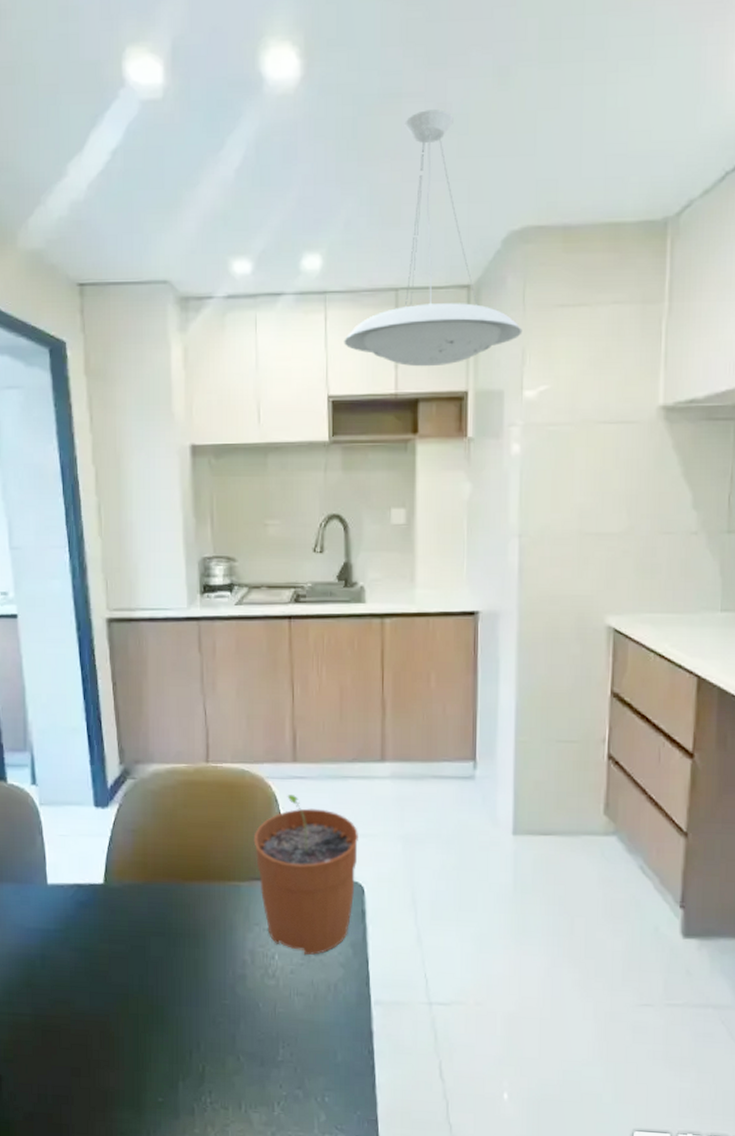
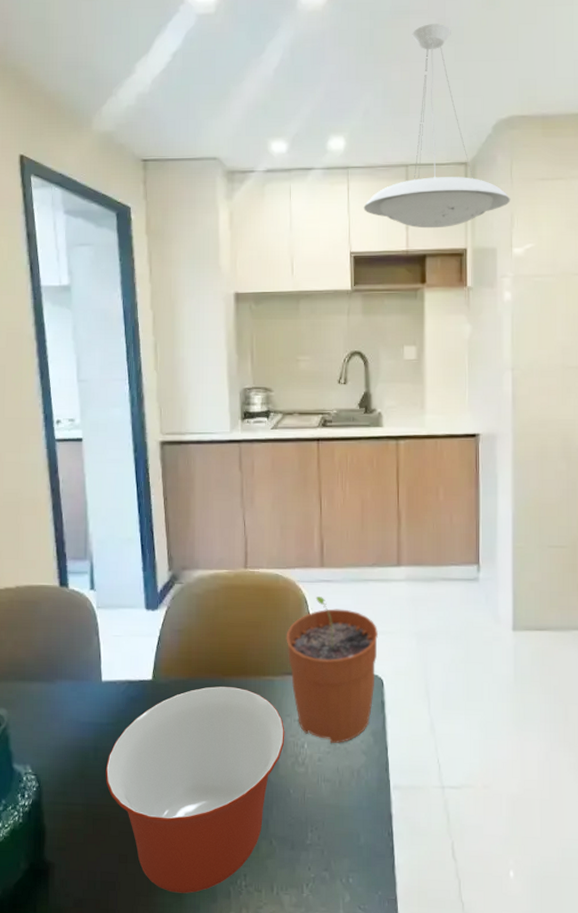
mixing bowl: none [54,892,253,1109] -> present [105,686,285,893]

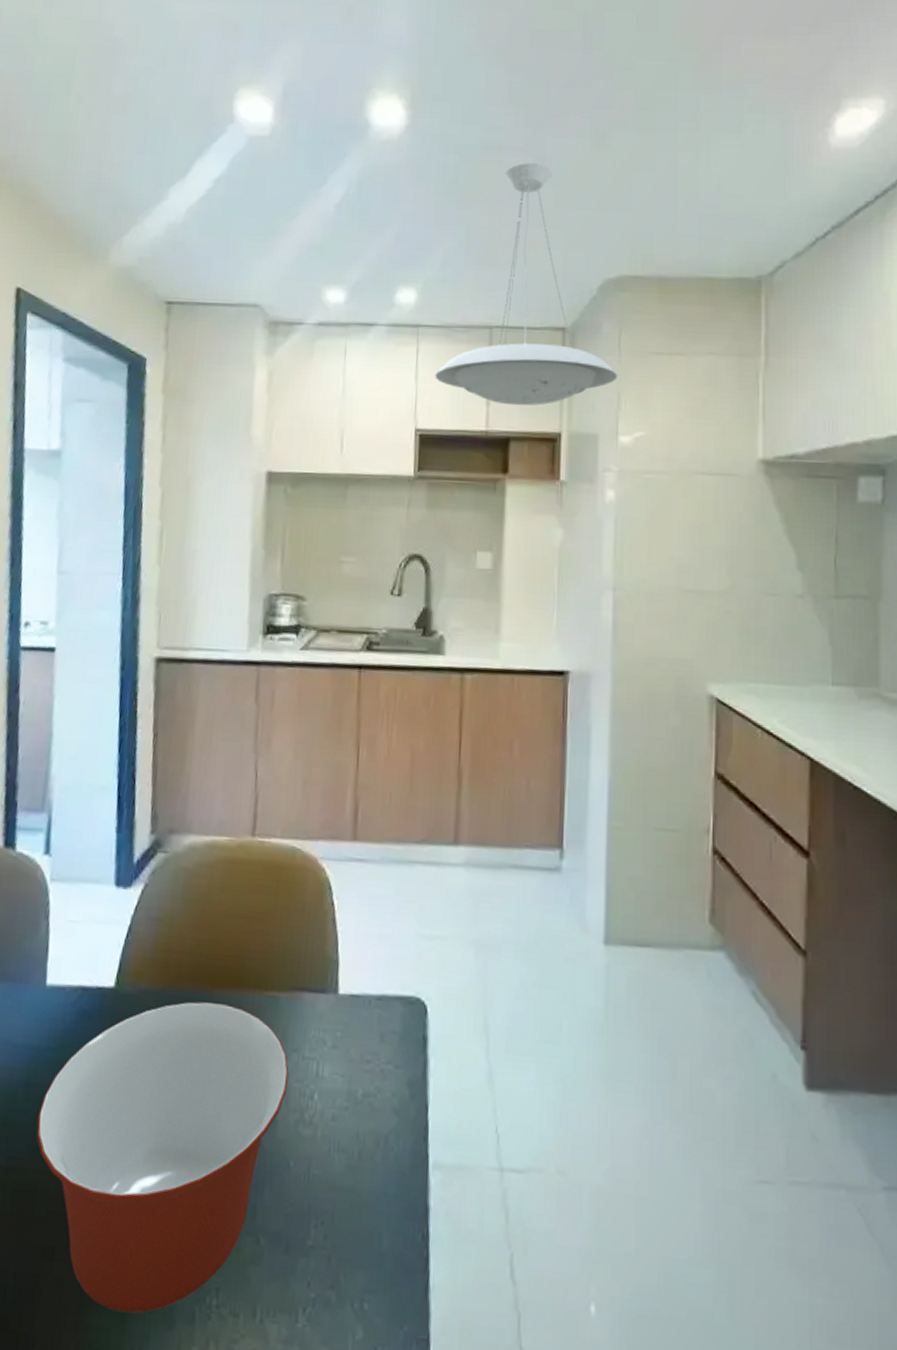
plant pot: present [286,597,378,744] -> none [299,881,424,1096]

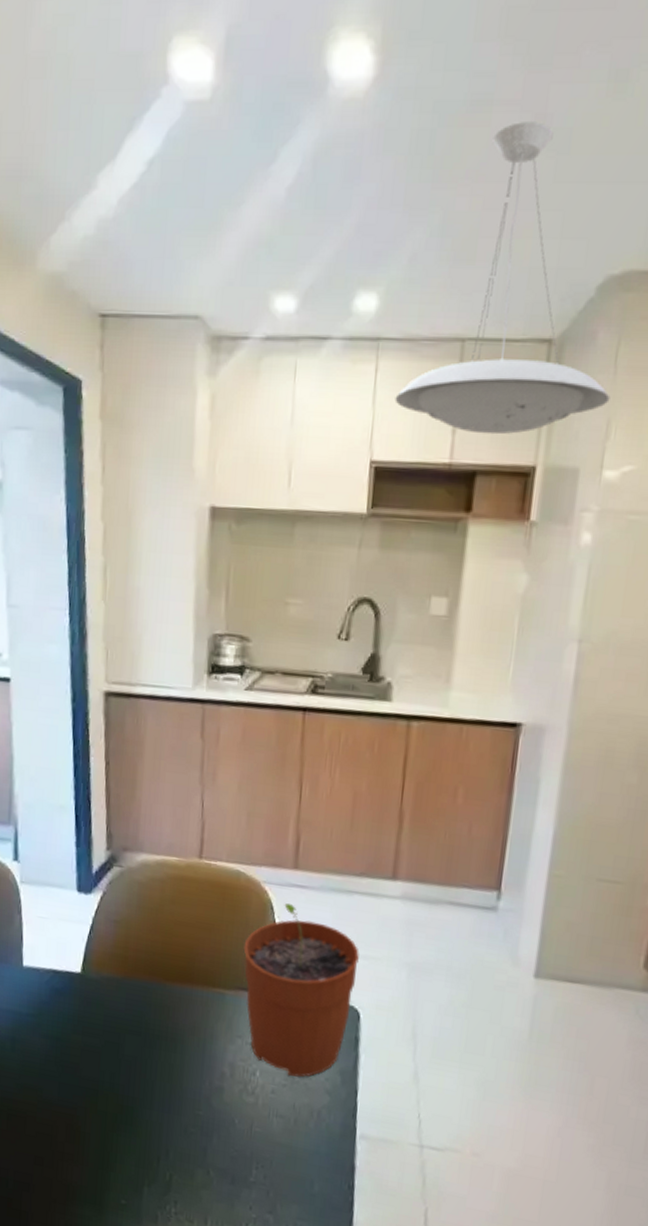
mixing bowl: present [36,1001,289,1313] -> none [23,990,234,1210]
plant pot: none [299,881,424,1096] -> present [243,903,359,1077]

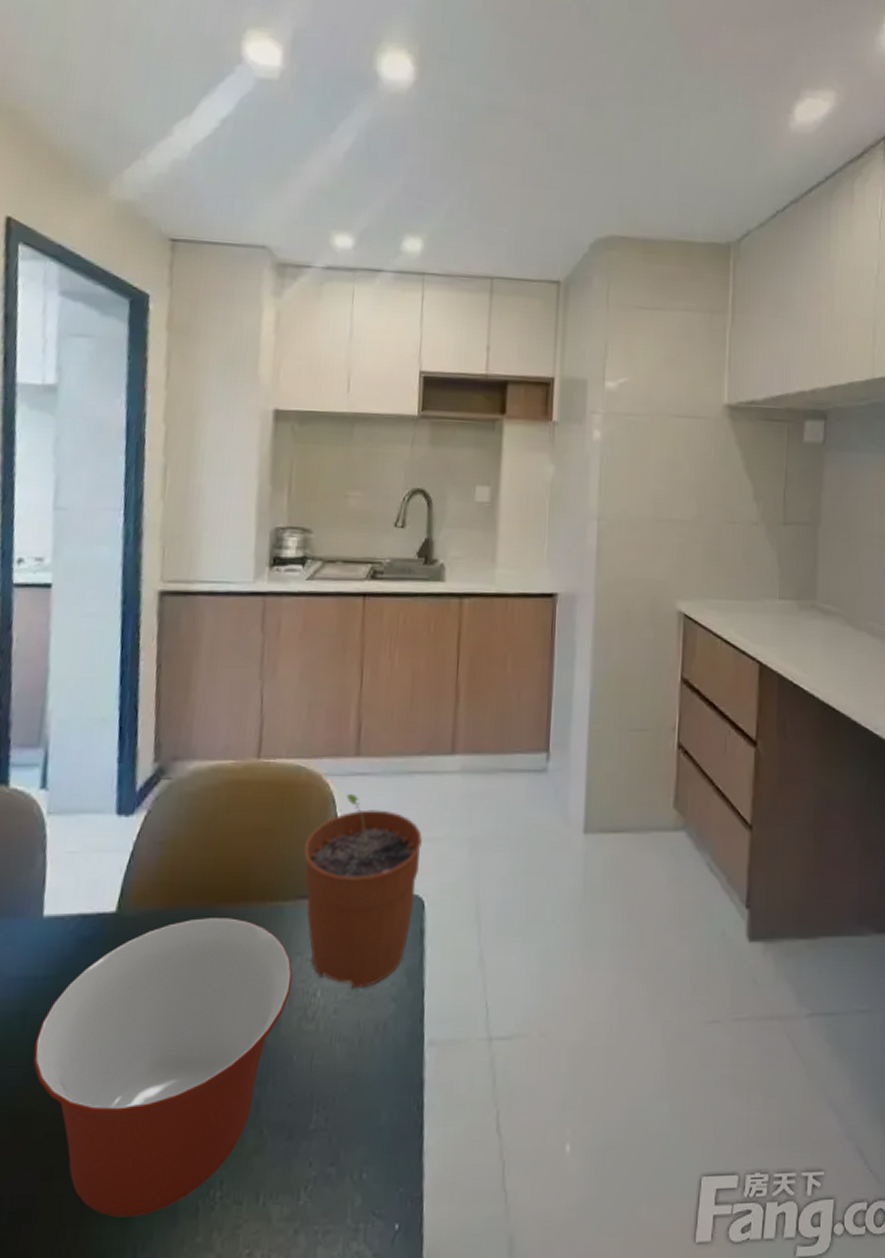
mixing bowl: none [23,990,234,1210] -> present [33,918,293,1218]
pendant lamp: present [394,122,611,435] -> none [439,125,606,352]

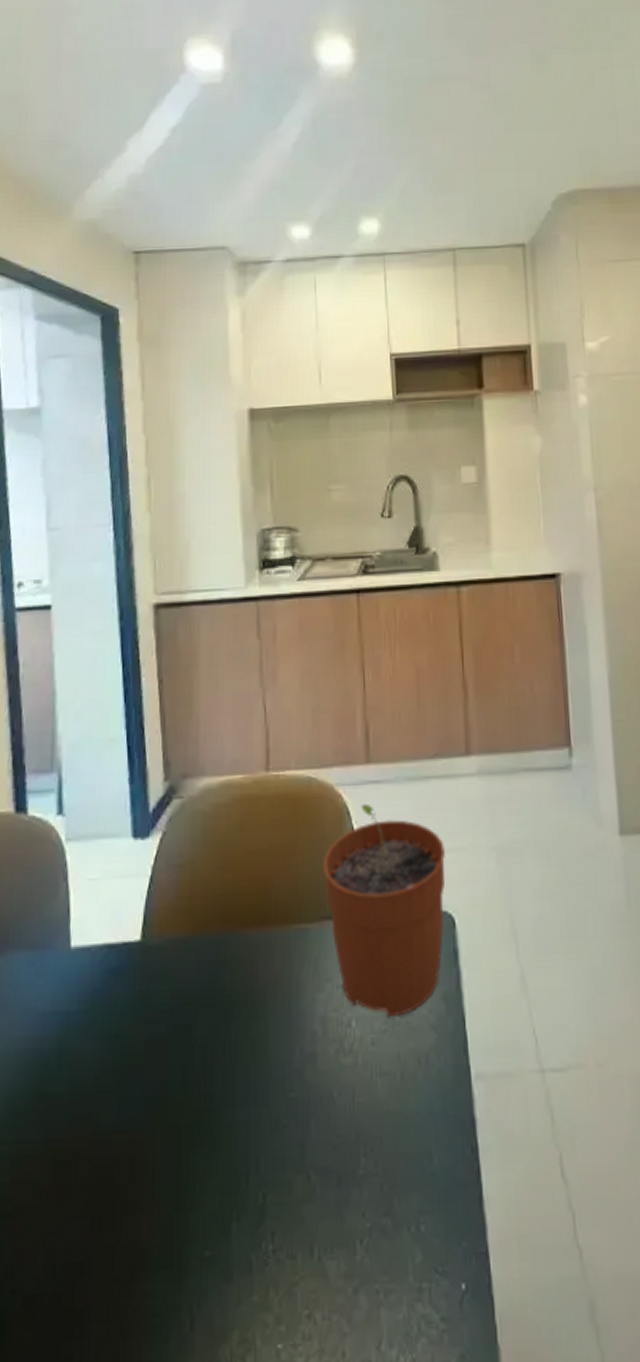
mixing bowl: present [33,918,293,1218] -> none [73,943,325,1272]

